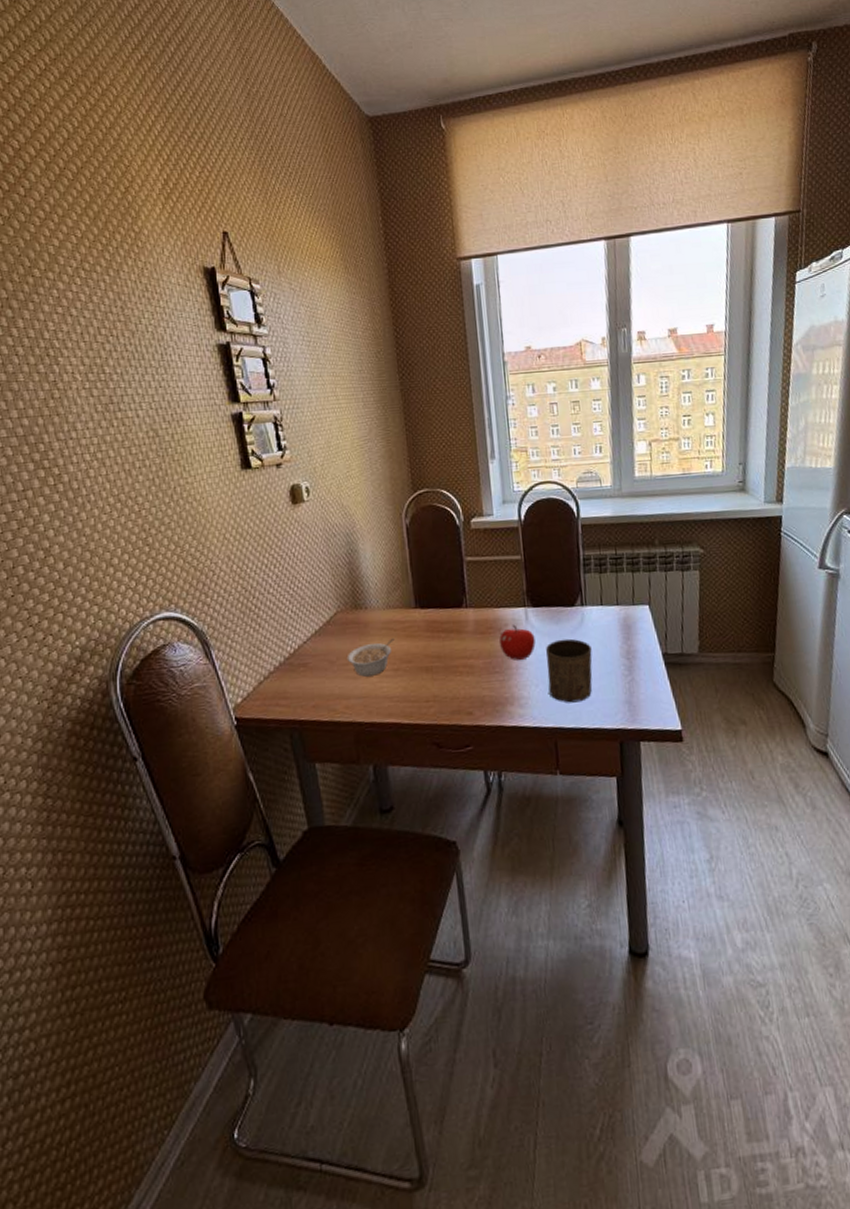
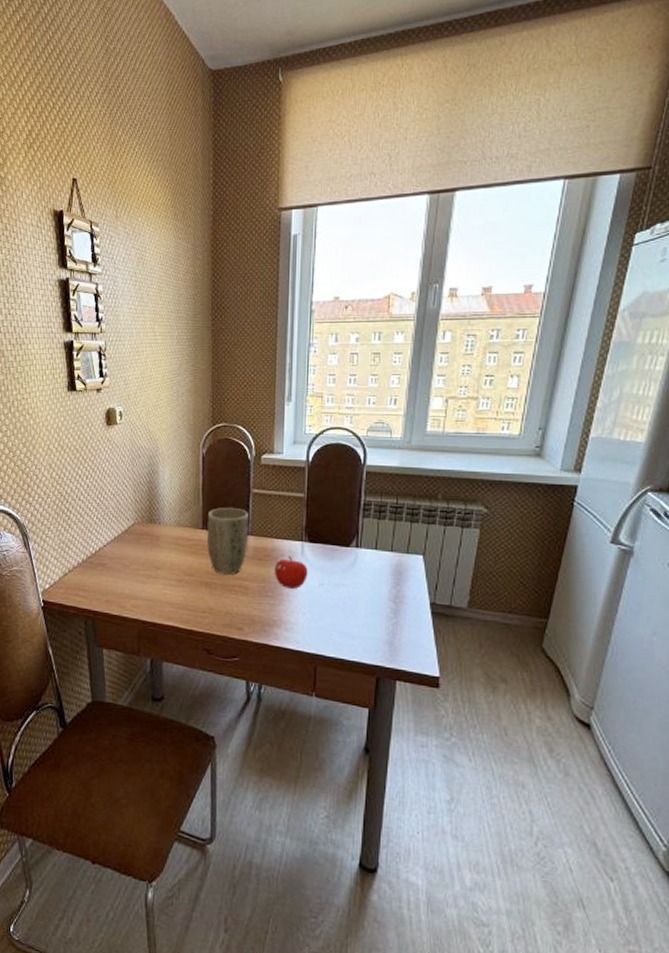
legume: present [347,637,395,677] -> none [138,552,181,583]
plant pot: none [419,580,468,656] -> present [206,508,249,575]
cup: present [546,638,592,703] -> none [315,575,361,635]

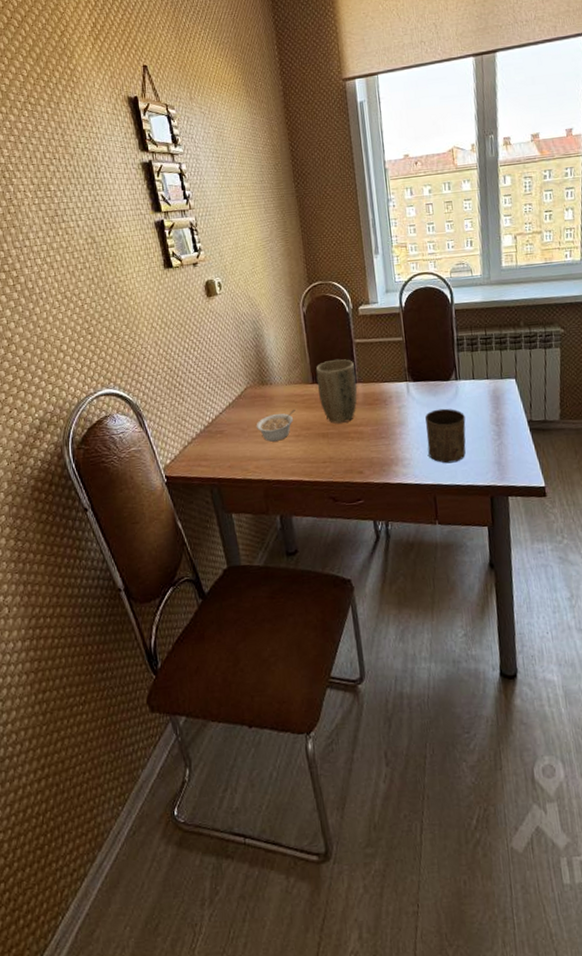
legume: none [138,552,181,583] -> present [256,409,296,442]
fruit: present [275,556,308,589] -> none [385,397,416,427]
cup: none [315,575,361,635] -> present [425,408,466,464]

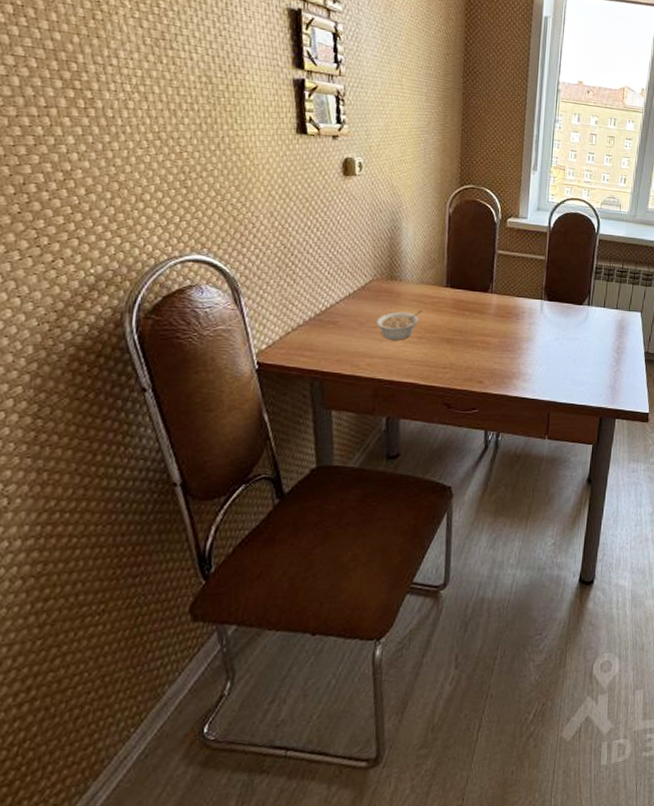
plant pot: present [315,359,358,424] -> none [450,267,494,331]
cup: present [425,408,466,464] -> none [550,330,590,383]

